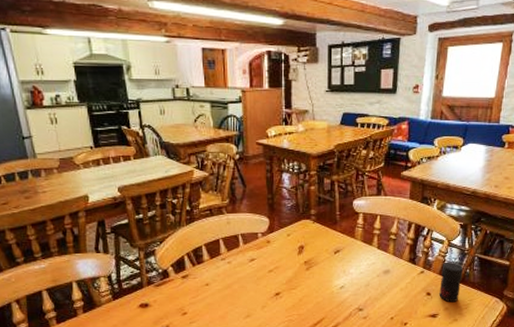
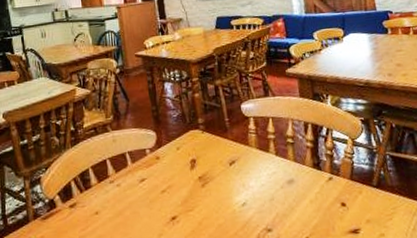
jar: present [439,262,463,303] -> none [352,163,380,213]

